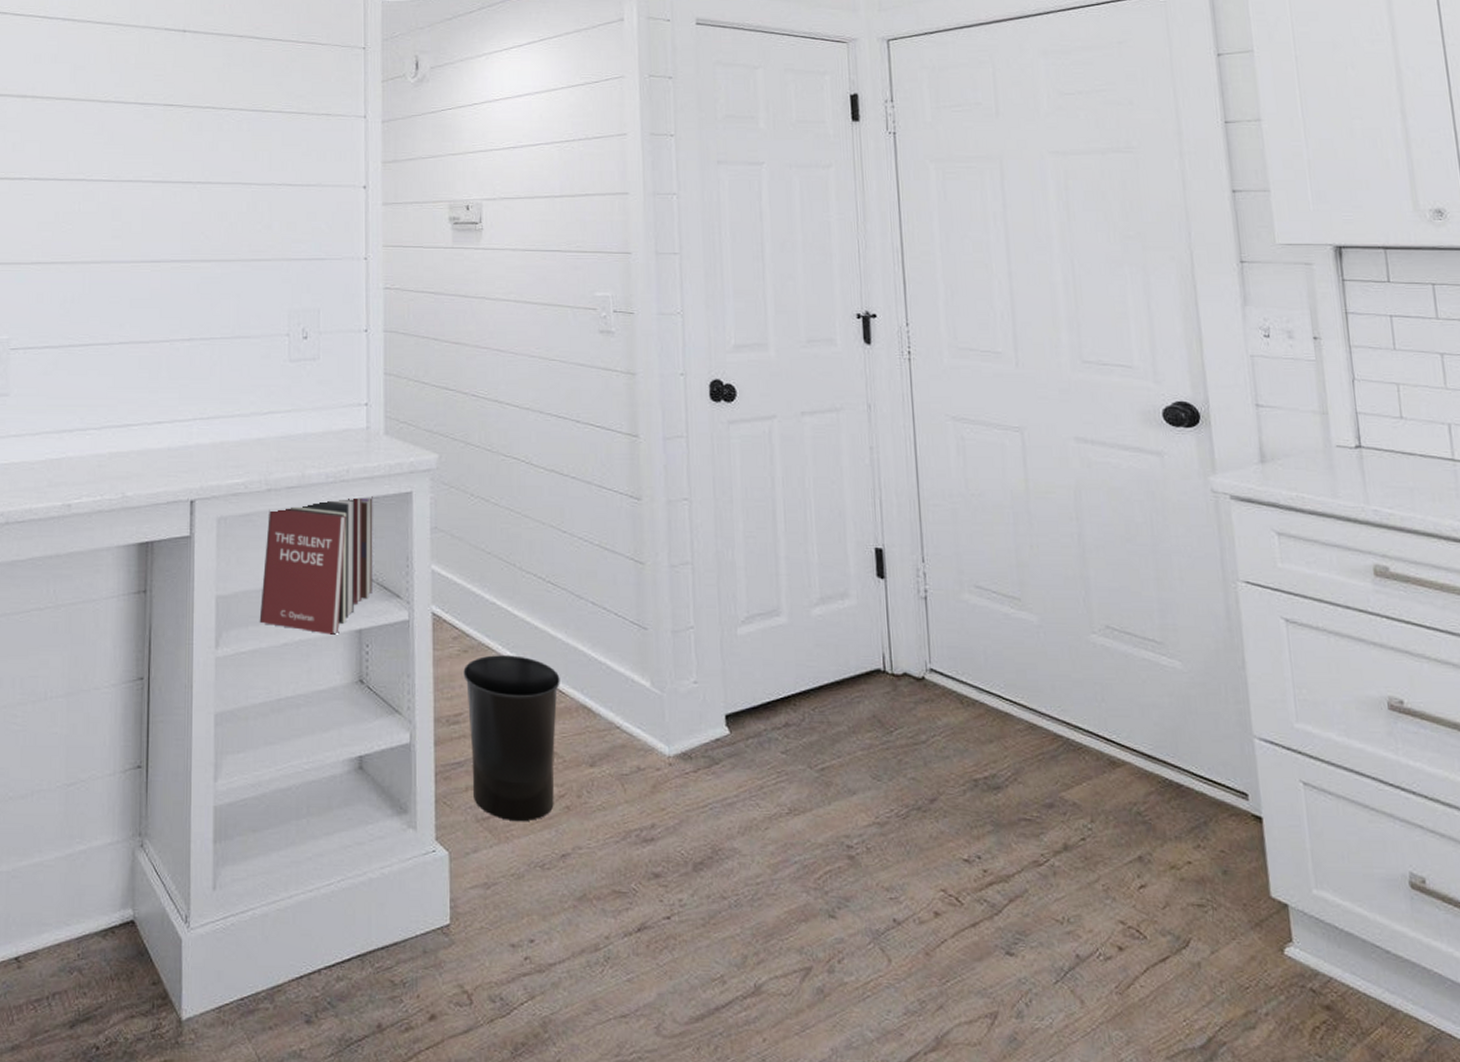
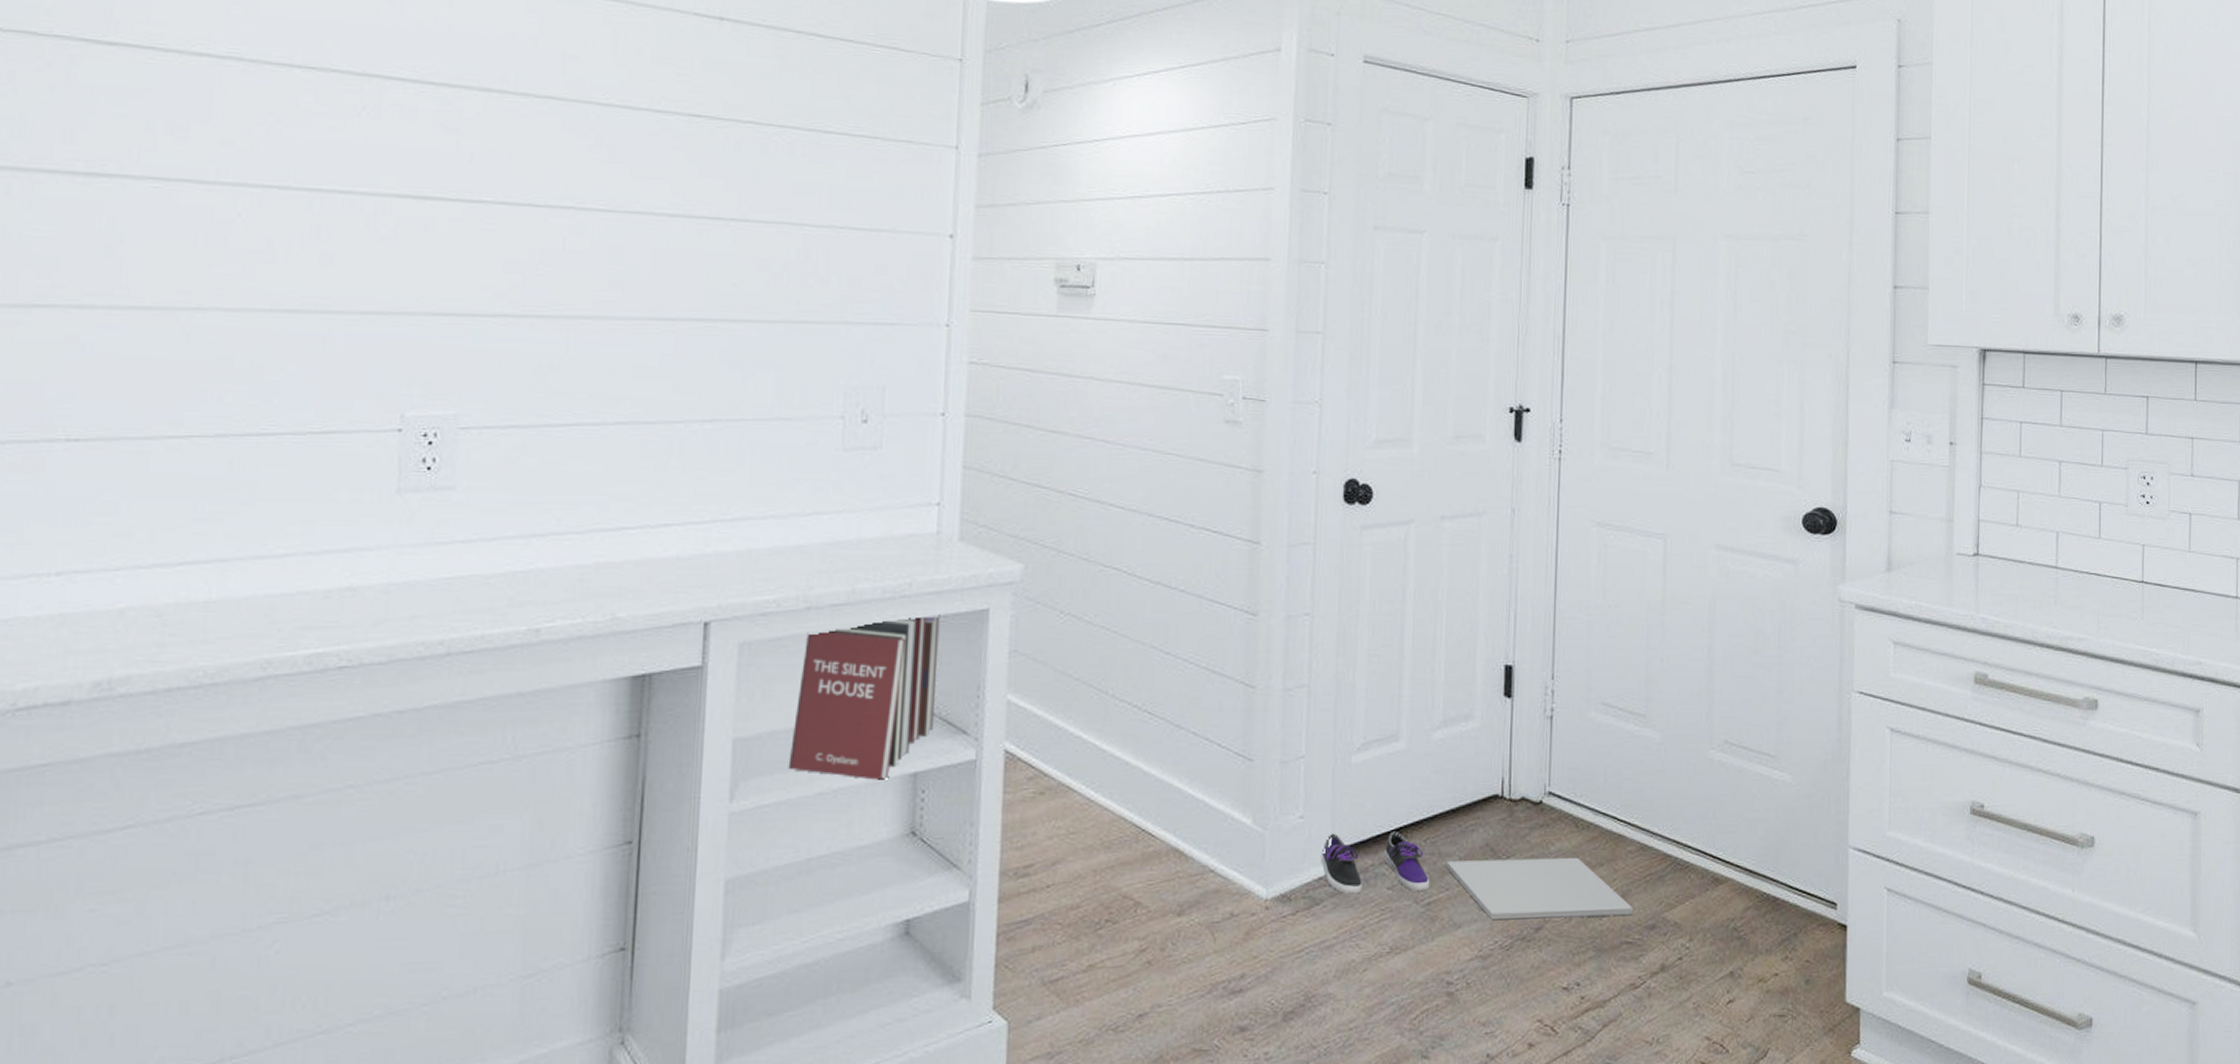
waste bin: present [463,655,560,822] -> none [1038,796,1151,982]
shoe: none [716,698,822,756] -> present [1321,831,1430,894]
door mat: none [836,730,1029,792] -> present [1446,857,1634,921]

